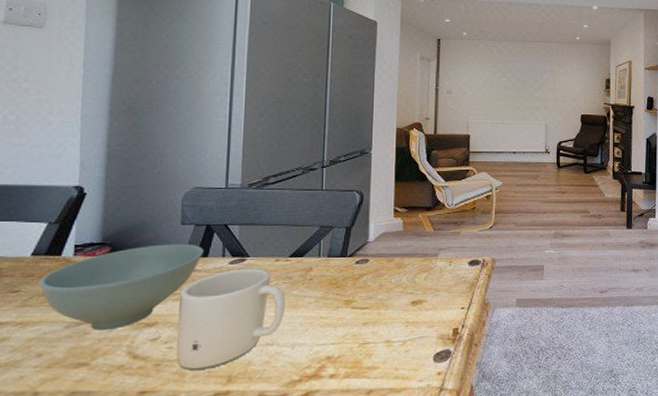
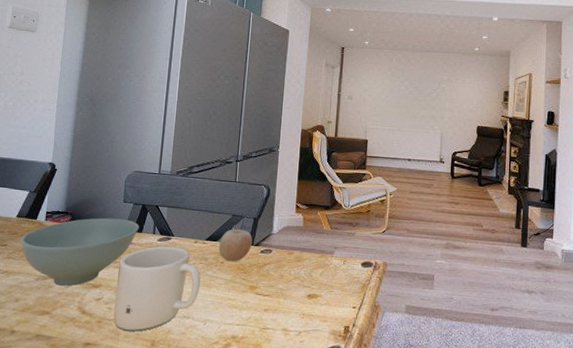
fruit: none [305,237,346,277] -> present [218,225,253,262]

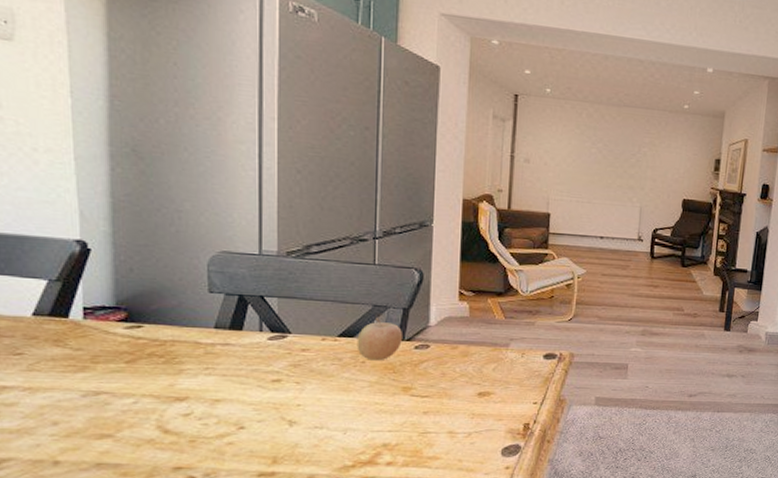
bowl: present [20,217,139,286] -> none [44,313,237,401]
mug: present [113,246,201,332] -> none [211,345,335,449]

